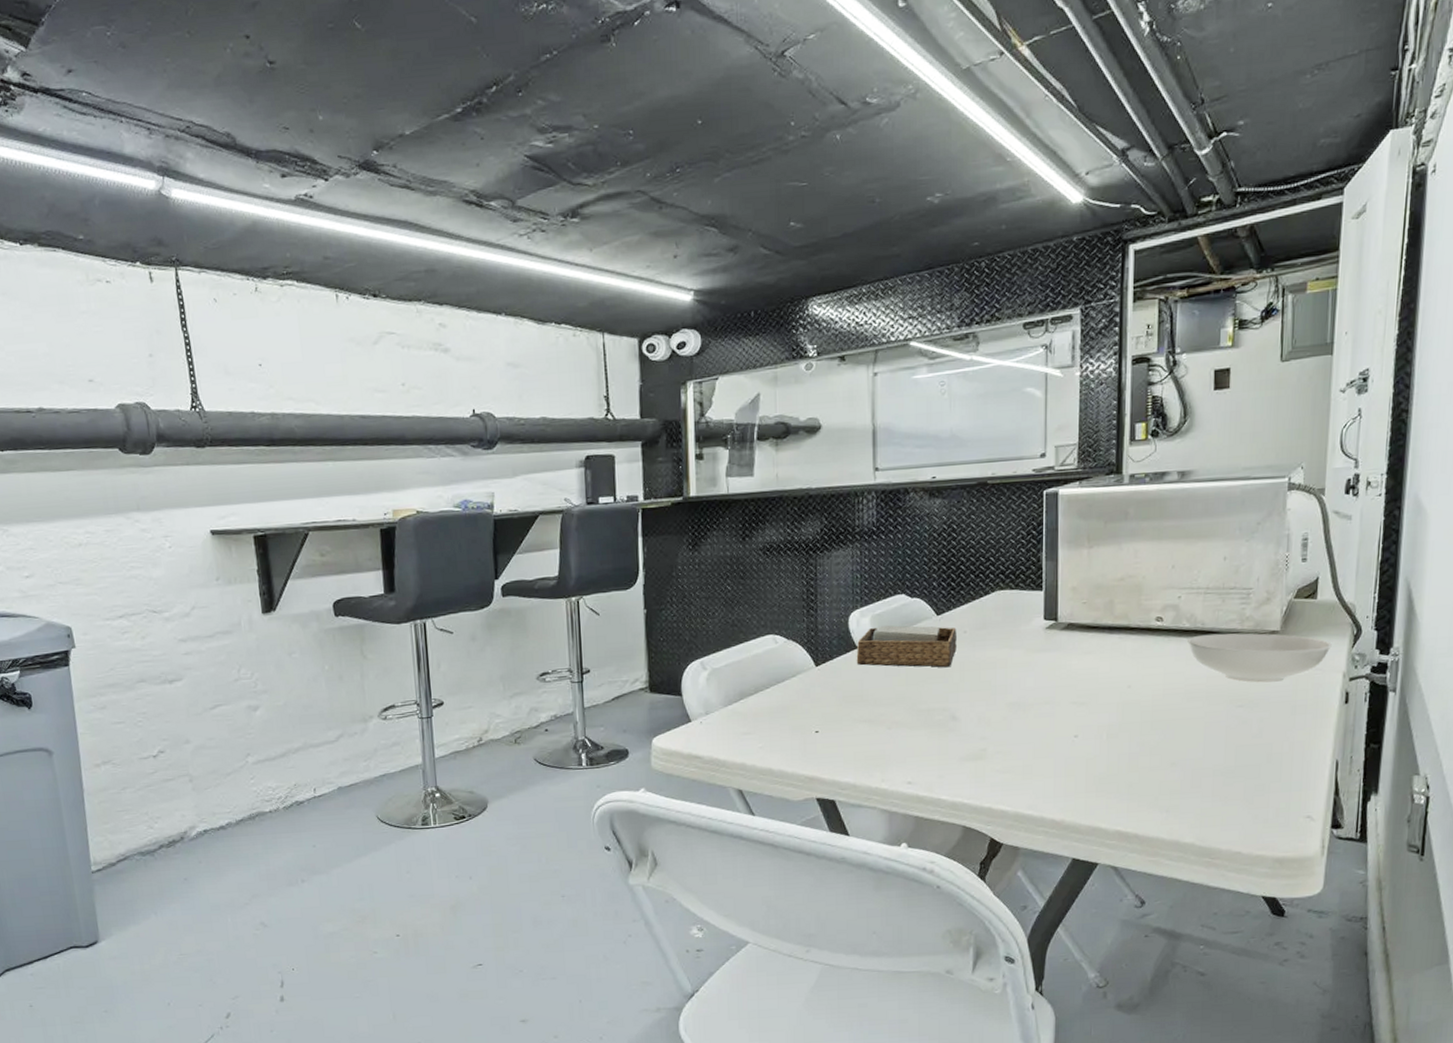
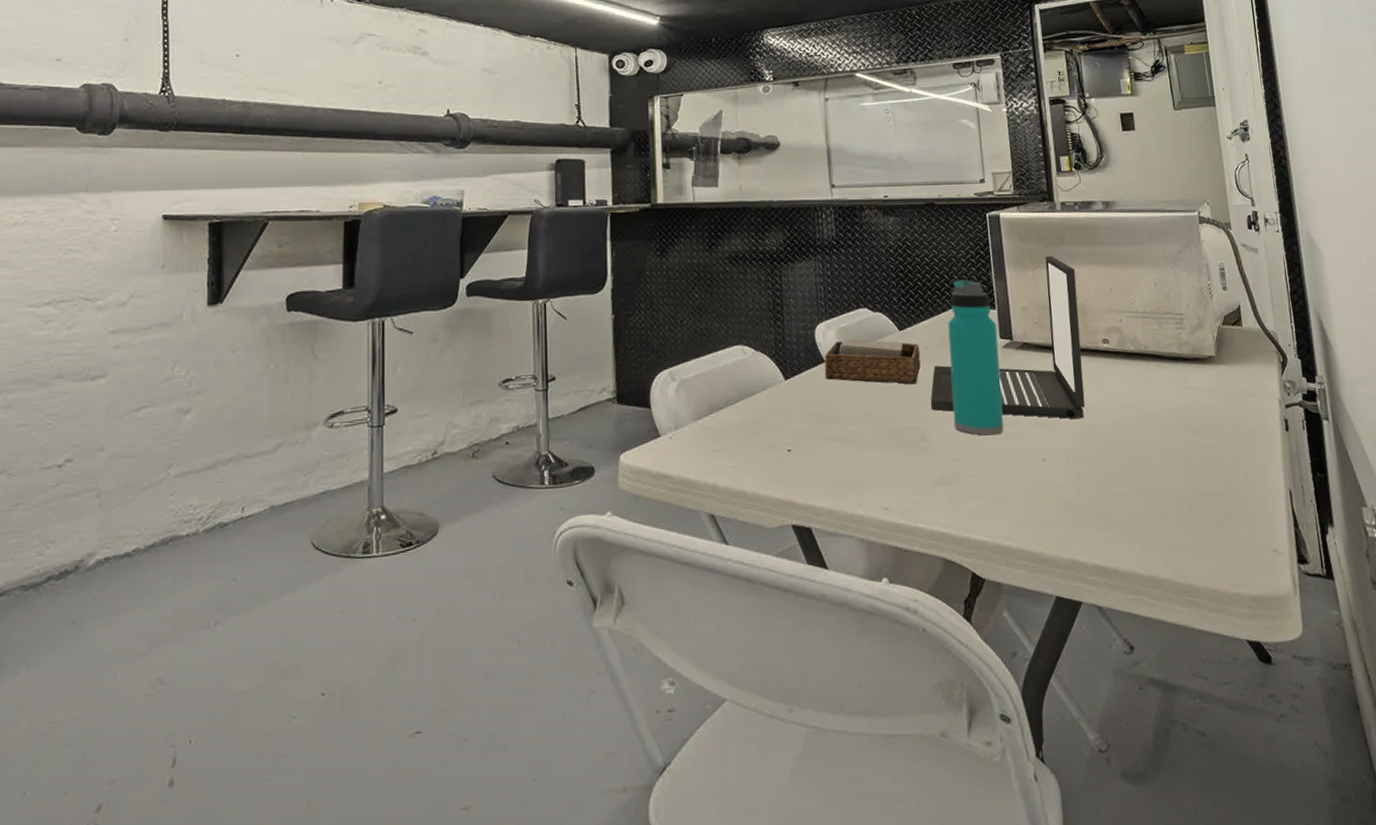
laptop: none [963,532,1136,697] -> present [930,255,1085,419]
water bottle: none [986,561,1042,714] -> present [947,280,1004,436]
bowl: present [1188,632,1332,683] -> none [1134,357,1264,408]

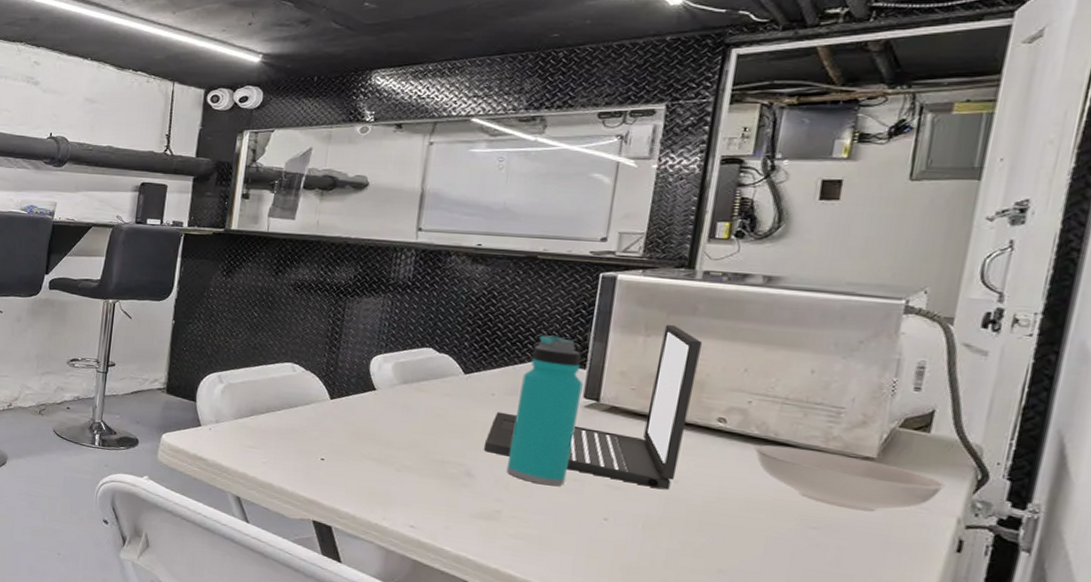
napkin holder: present [824,338,921,384] -> none [372,373,484,424]
bowl: none [1134,357,1264,408] -> present [754,445,945,512]

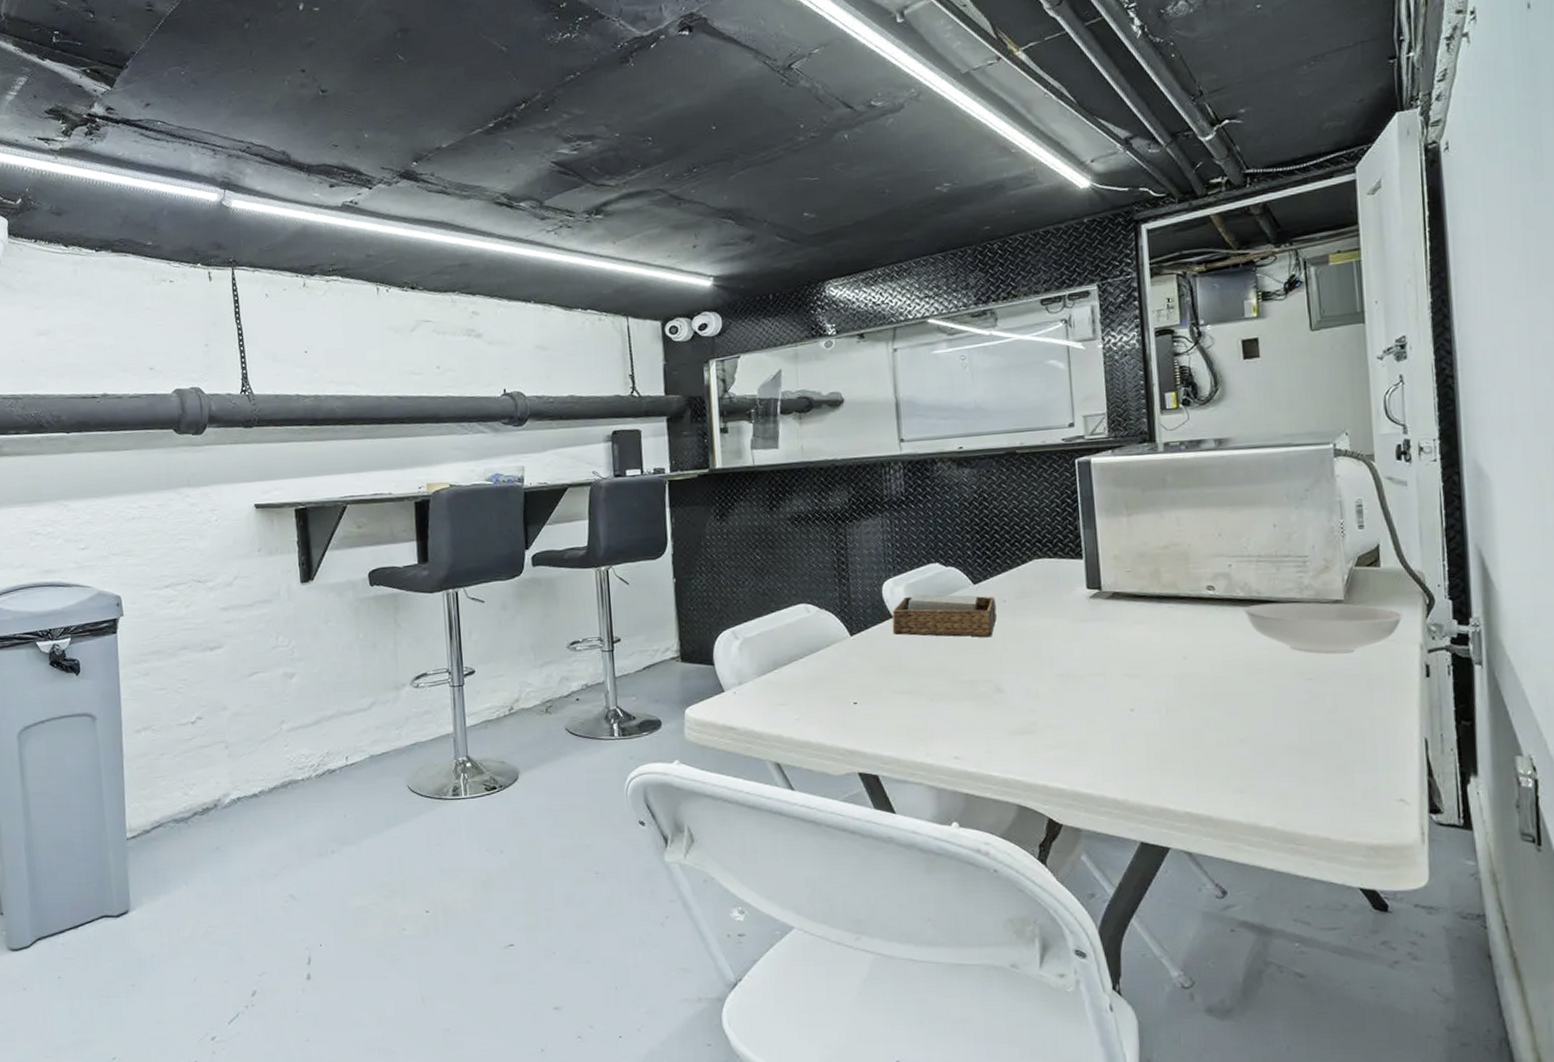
napkin holder: none [372,373,484,424] -> present [892,594,997,637]
laptop: present [483,324,703,490] -> none [1006,500,1183,669]
water bottle: present [506,335,583,486] -> none [1028,530,1088,686]

